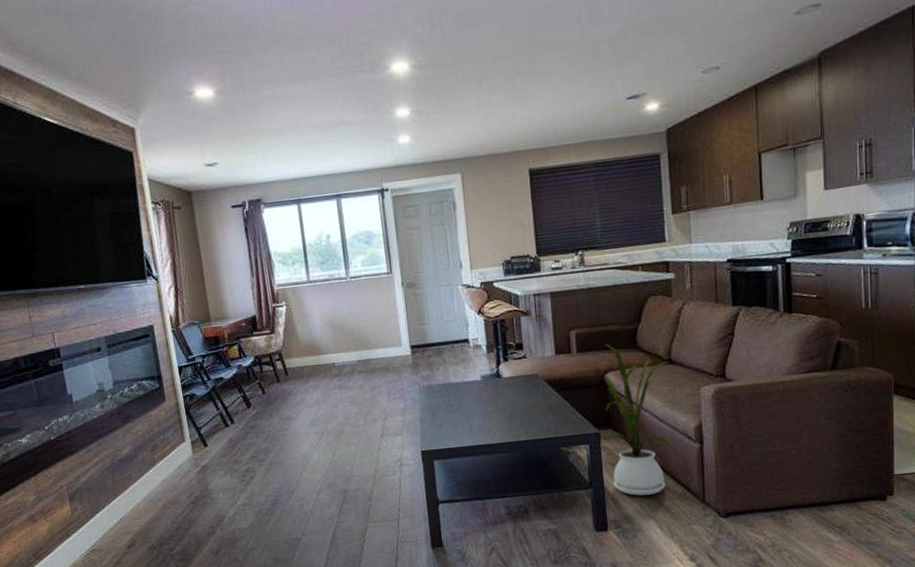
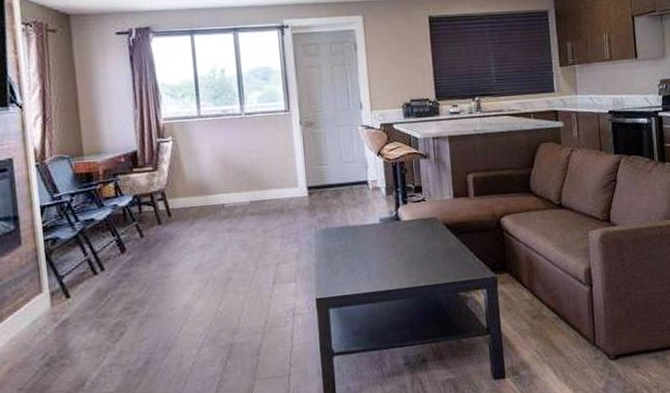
house plant: present [600,343,670,496] -> none [497,188,562,341]

